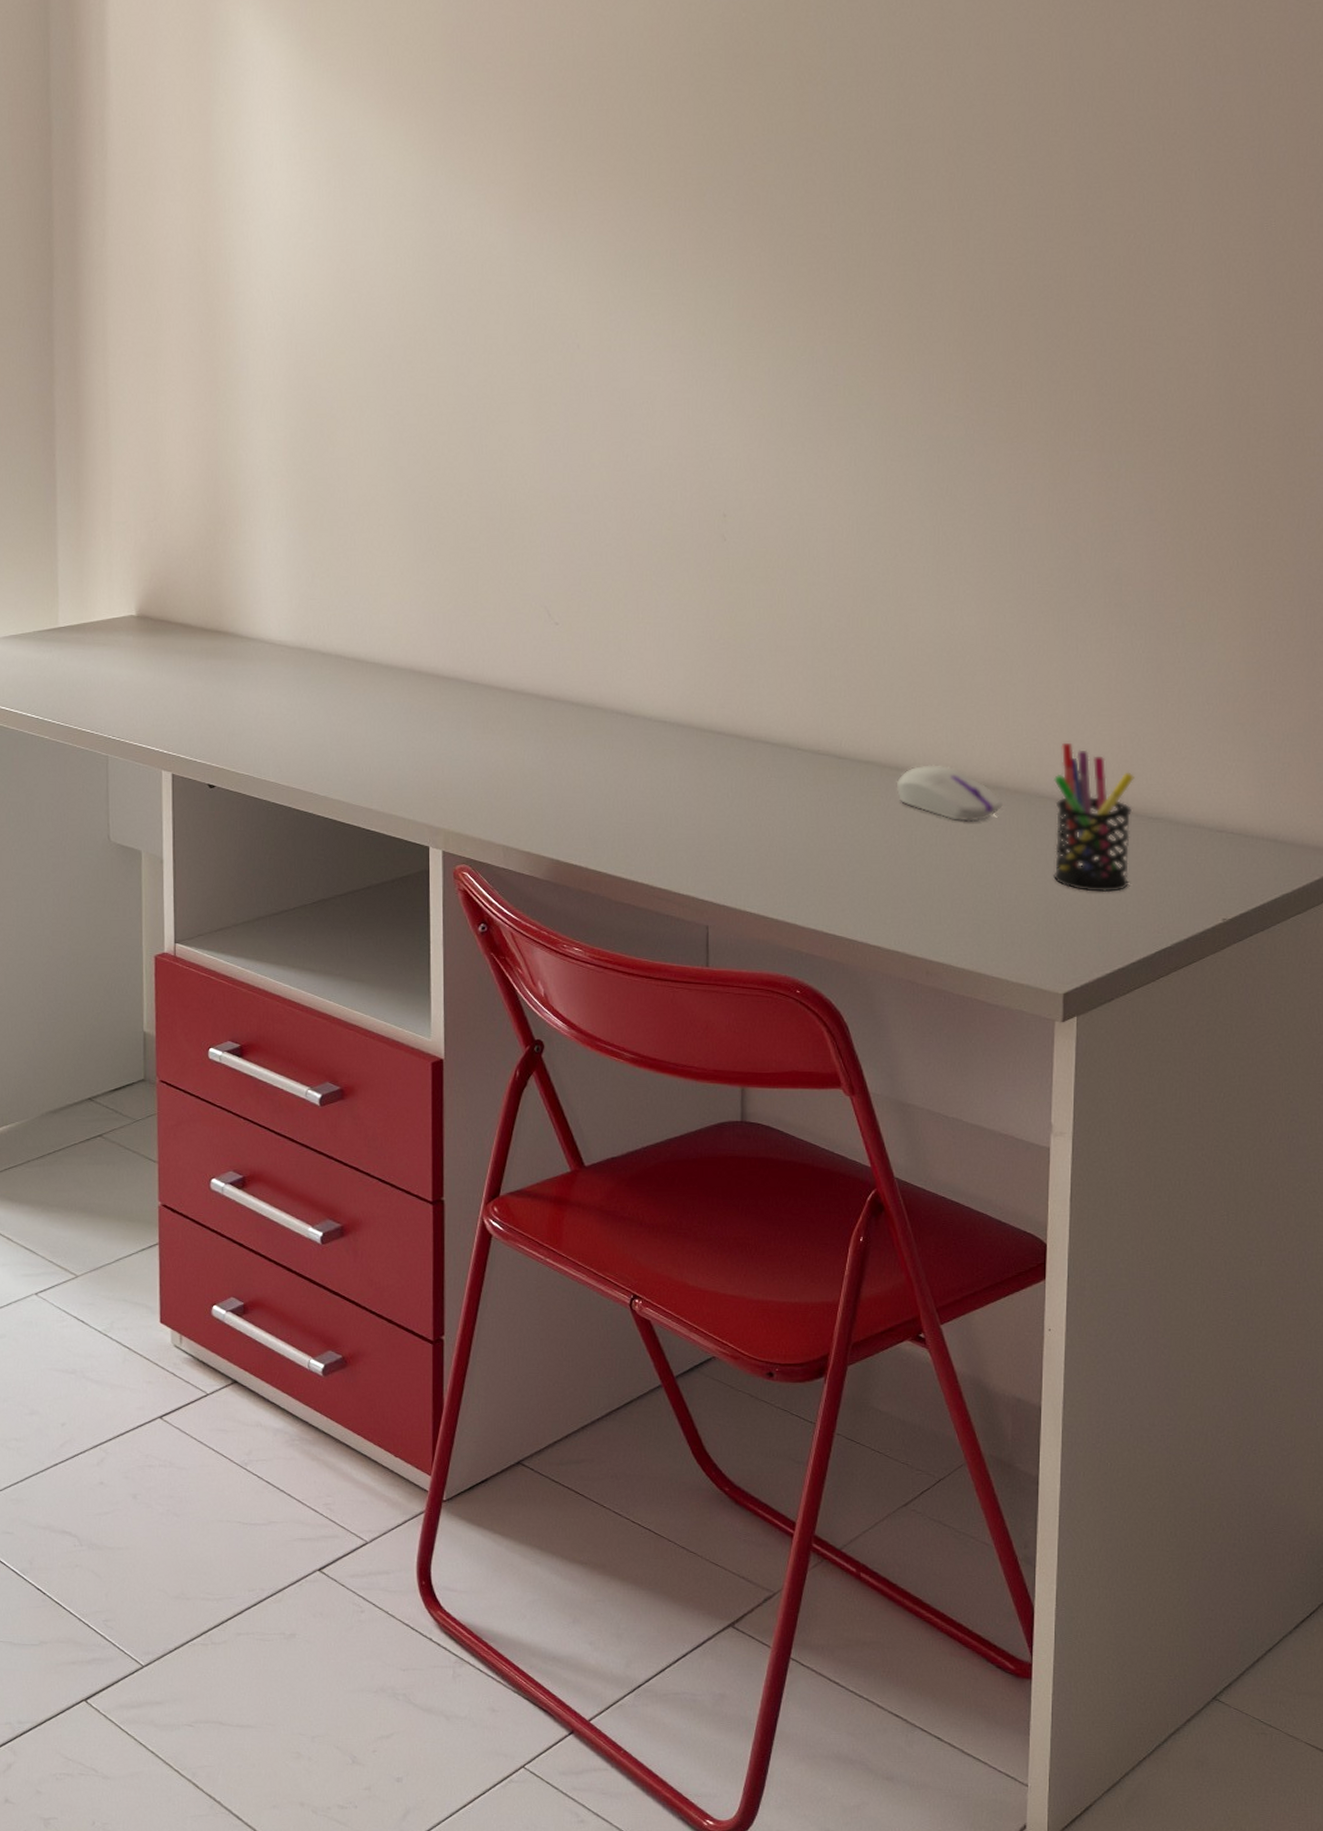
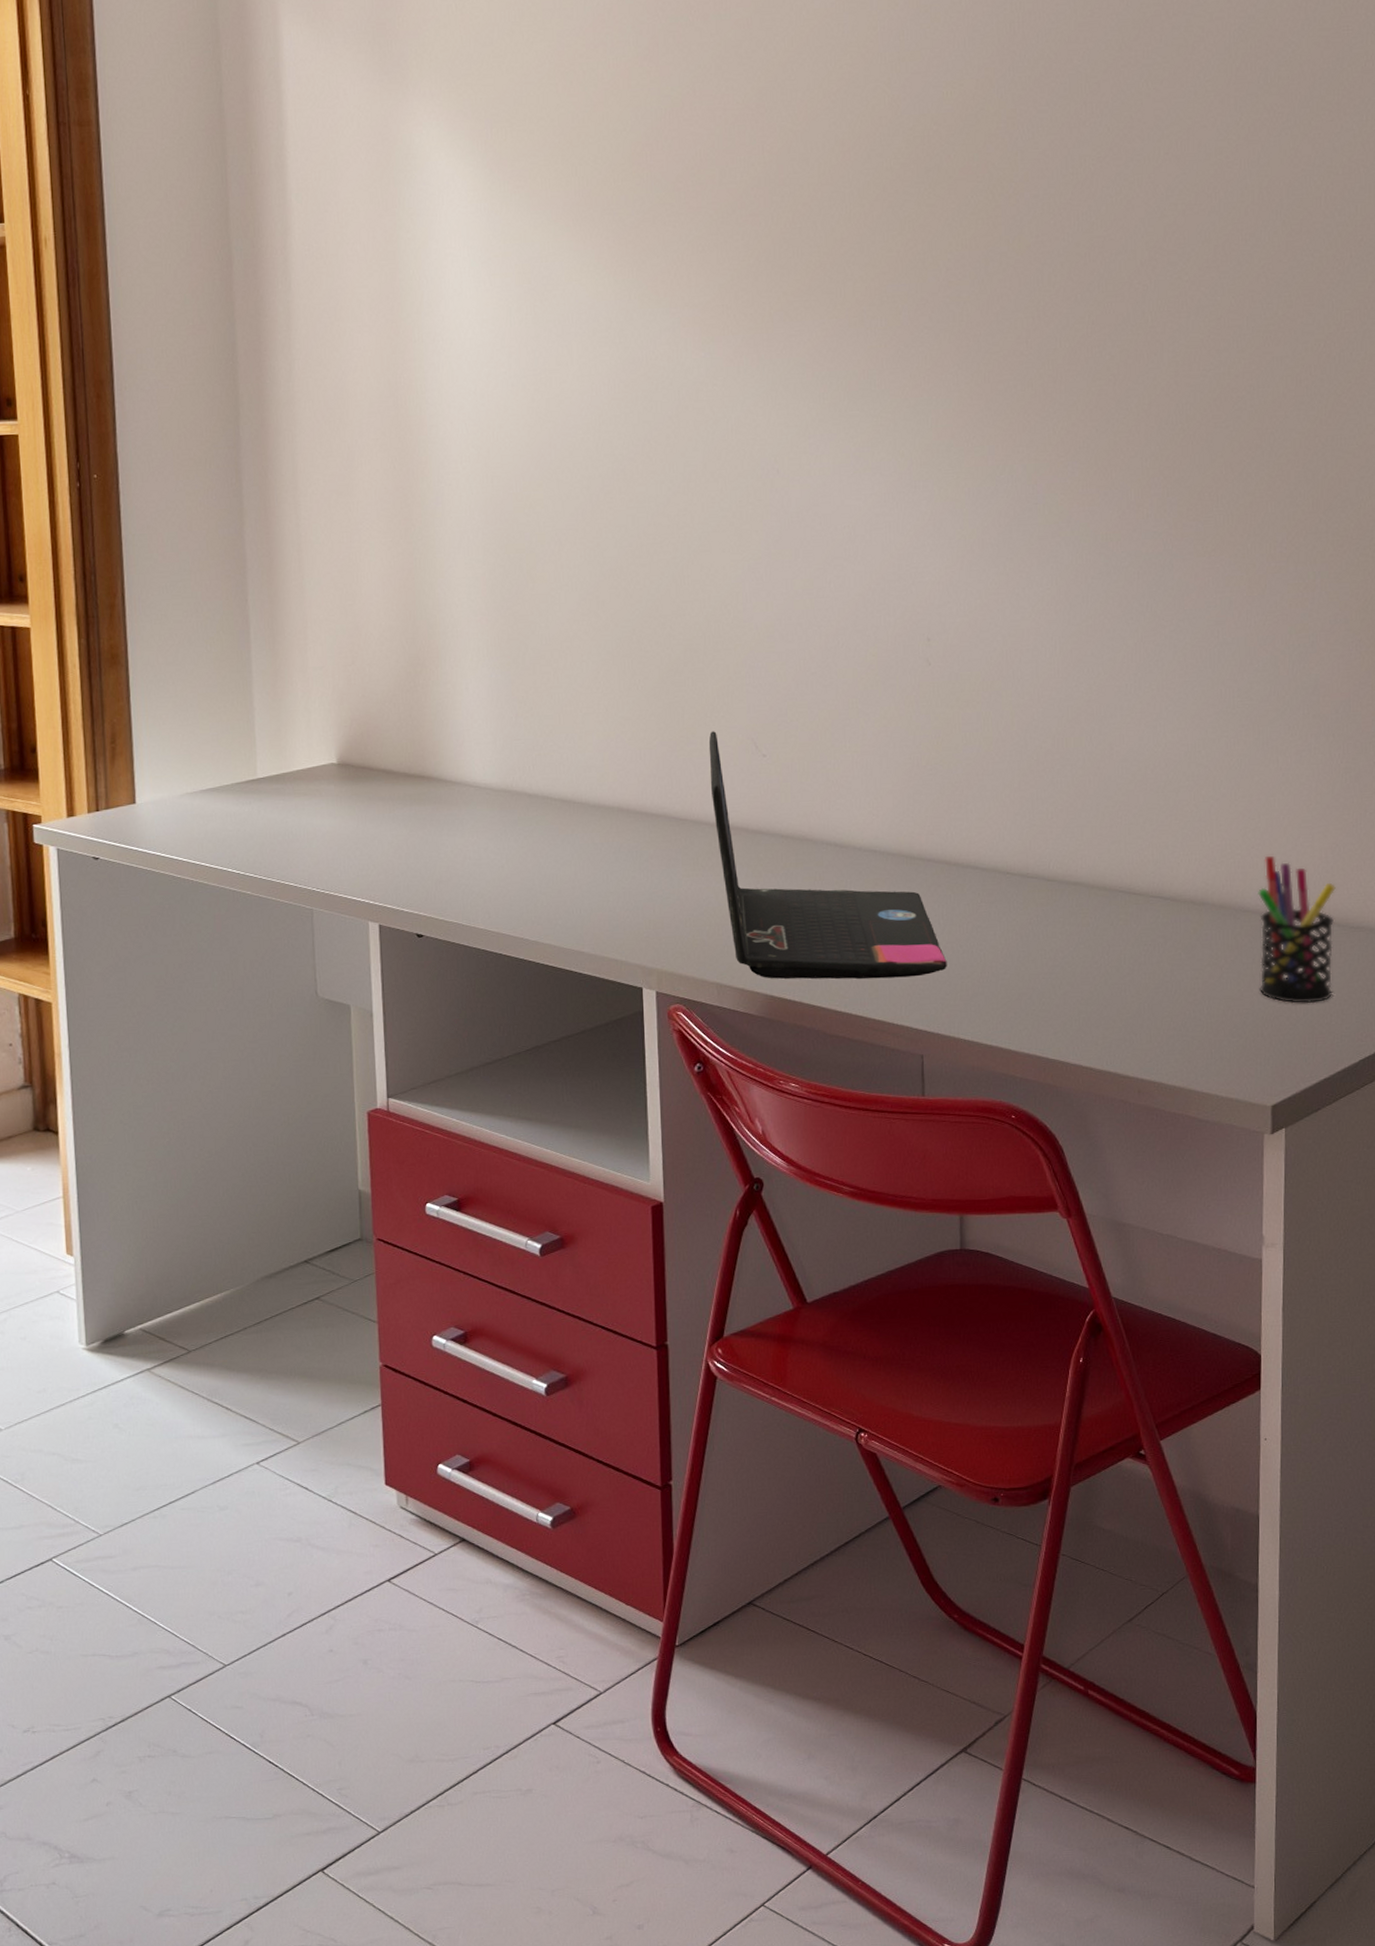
laptop: none [502,598,735,848] -> present [708,731,947,979]
computer mouse: present [896,765,1004,822] -> none [1104,883,1210,939]

